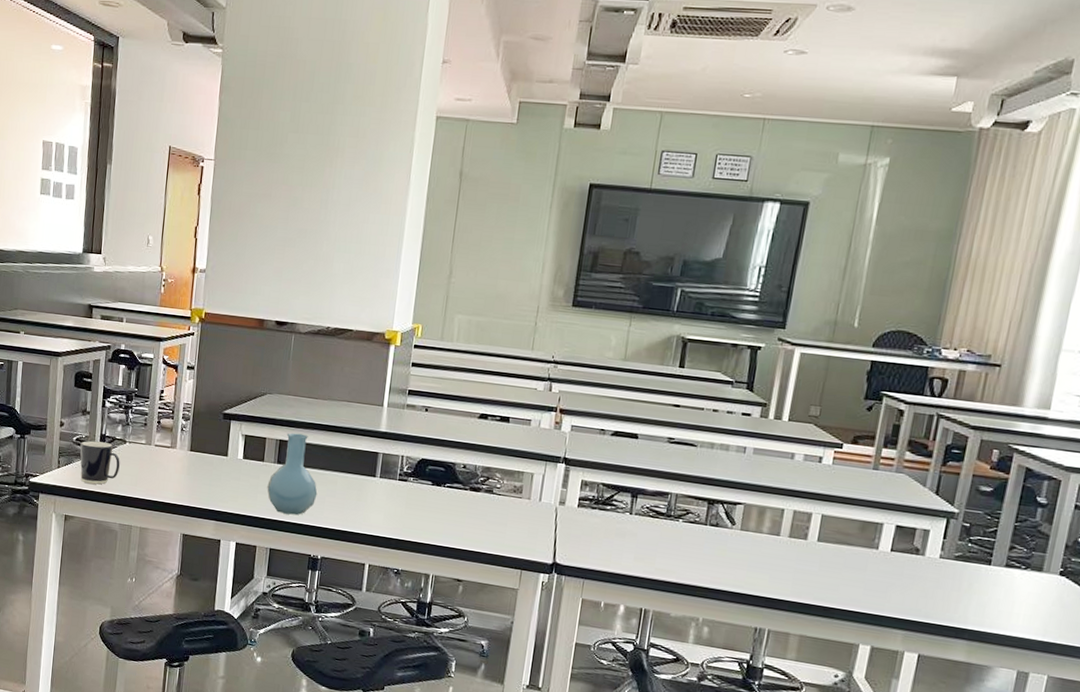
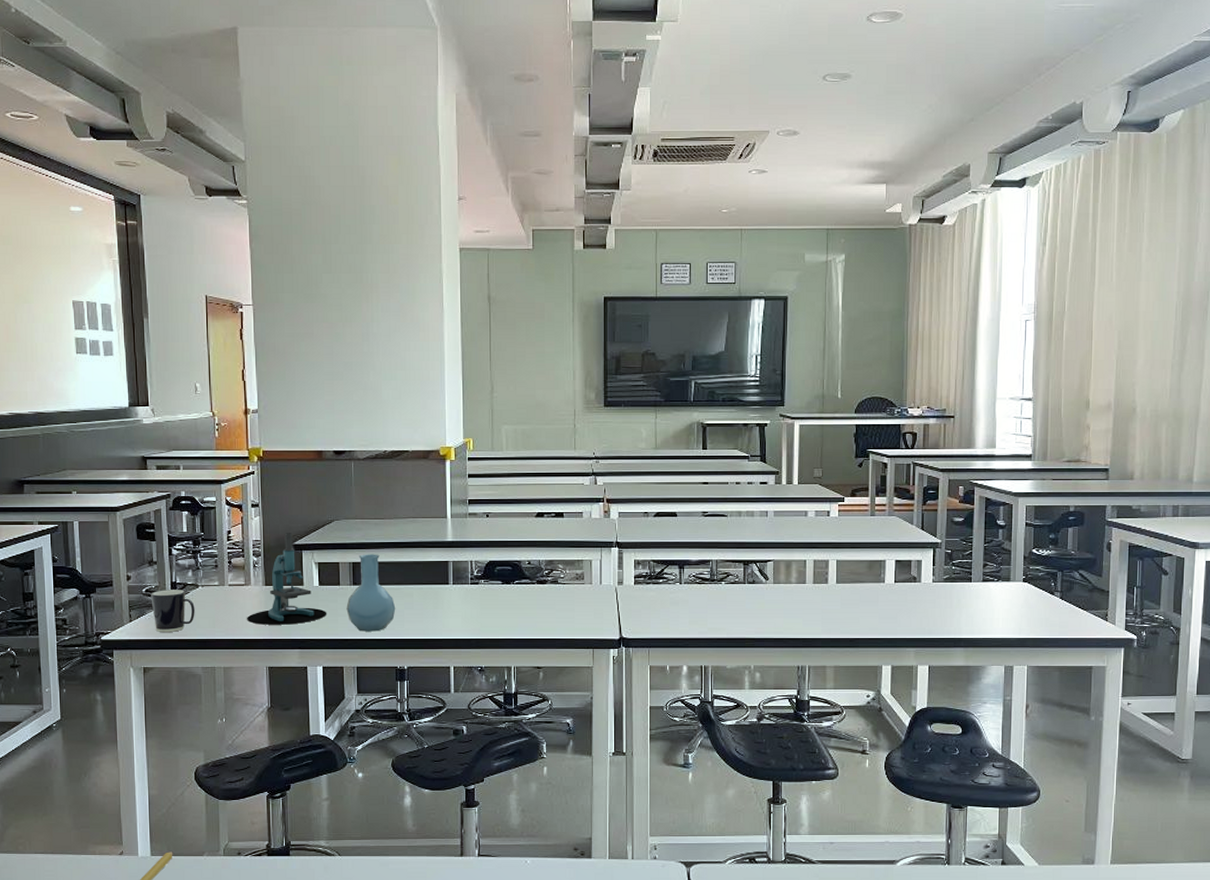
microscope: none [168,400,248,495] -> present [247,533,327,625]

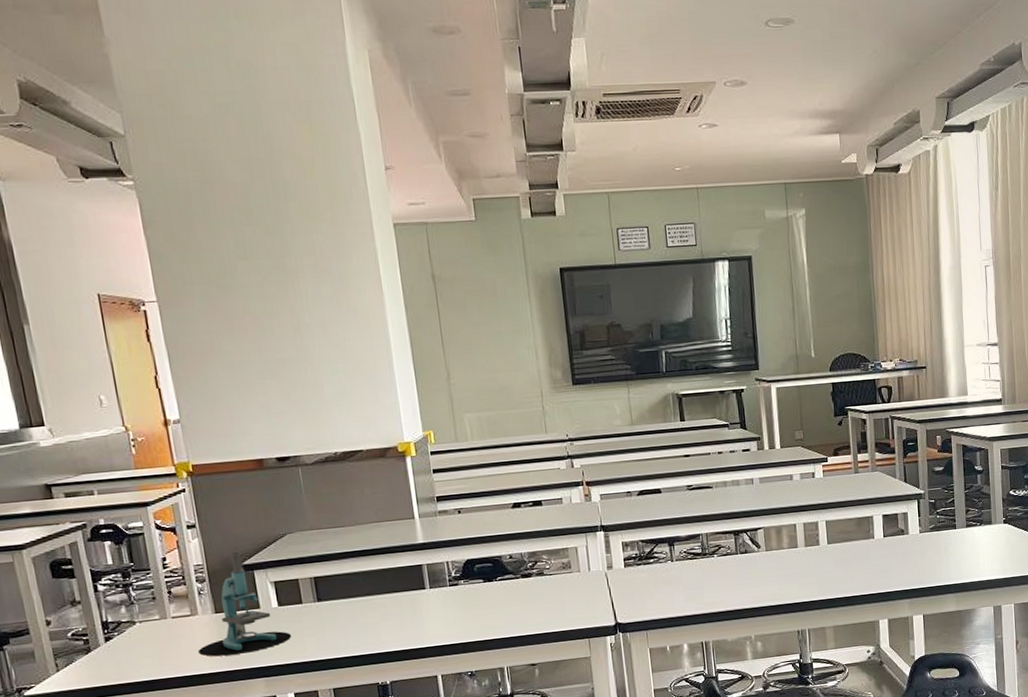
mug: present [151,590,195,633] -> none [78,628,136,679]
flask: present [346,554,396,632] -> none [312,565,370,651]

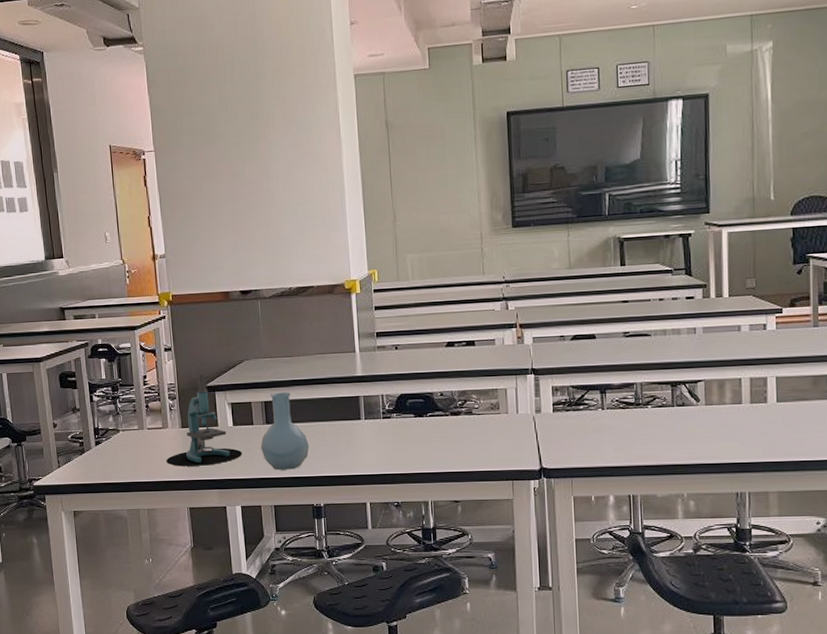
flask: none [312,565,370,651] -> present [260,392,310,470]

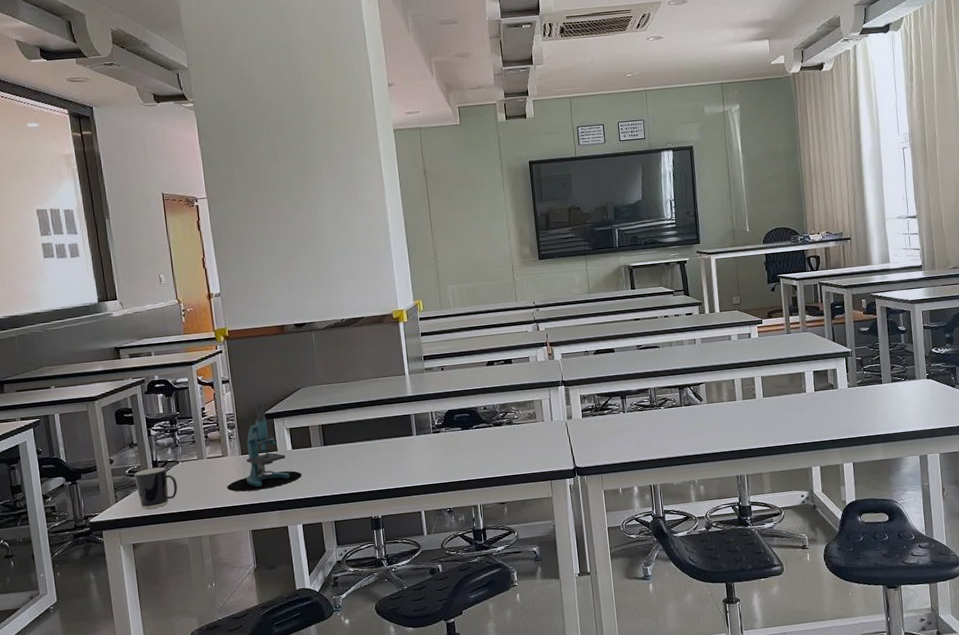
mug: none [76,435,118,478] -> present [134,467,178,510]
flask: present [260,392,310,470] -> none [319,414,366,488]

